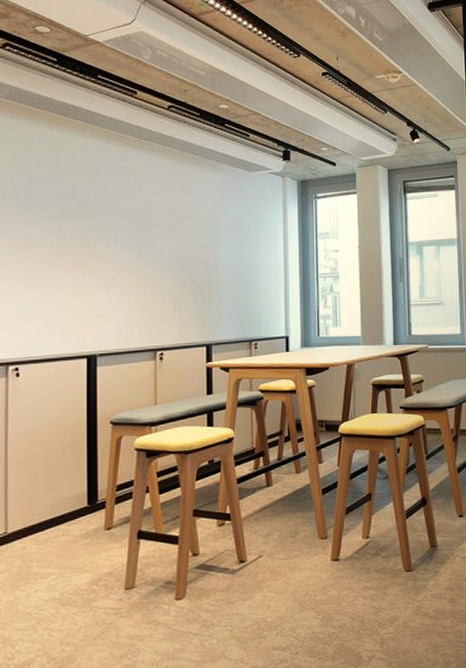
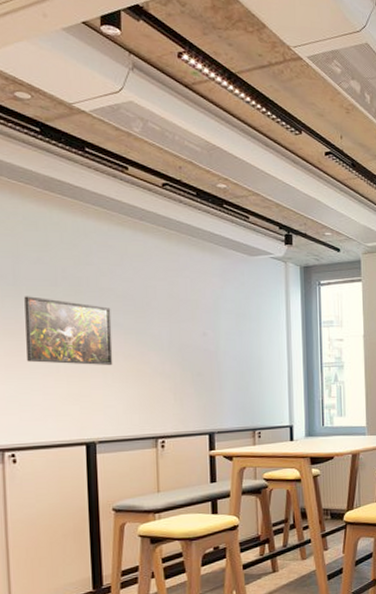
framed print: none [35,214,116,280] -> present [24,296,113,366]

